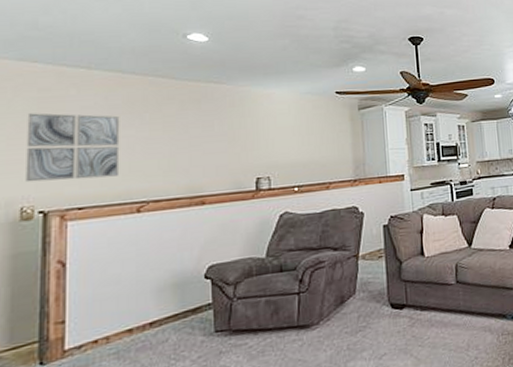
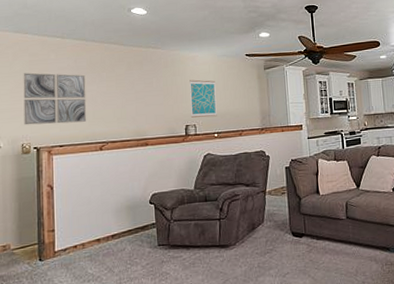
wall art: none [263,122,298,168] -> present [189,80,217,118]

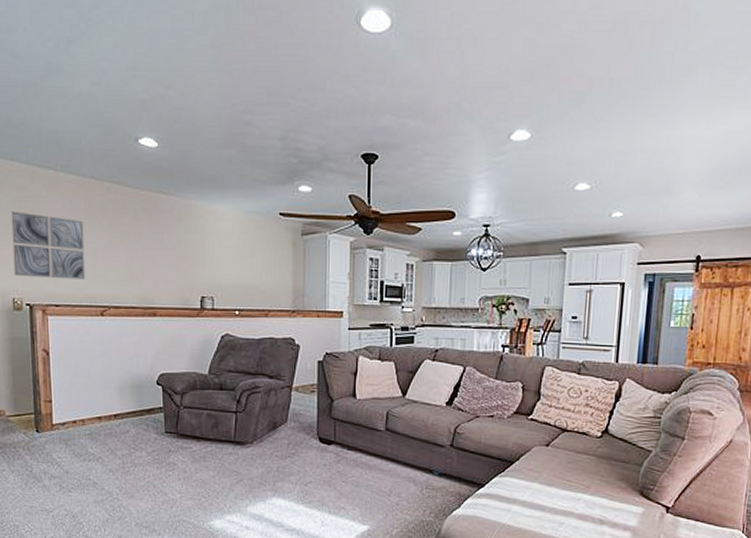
wall art: present [189,80,217,118] -> none [208,240,240,290]

